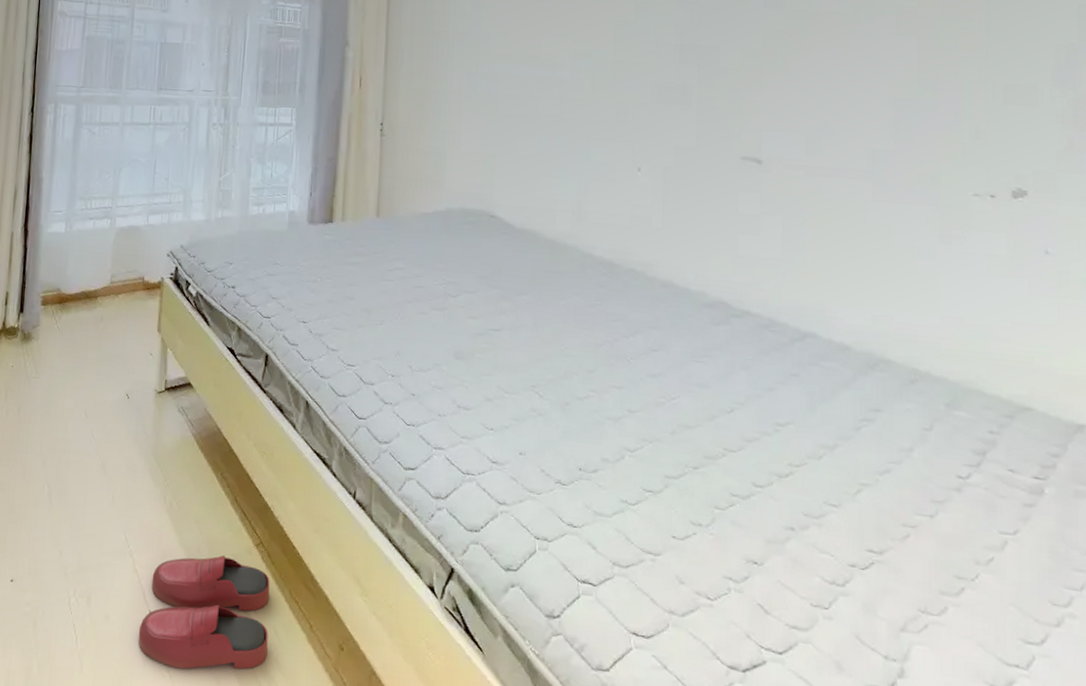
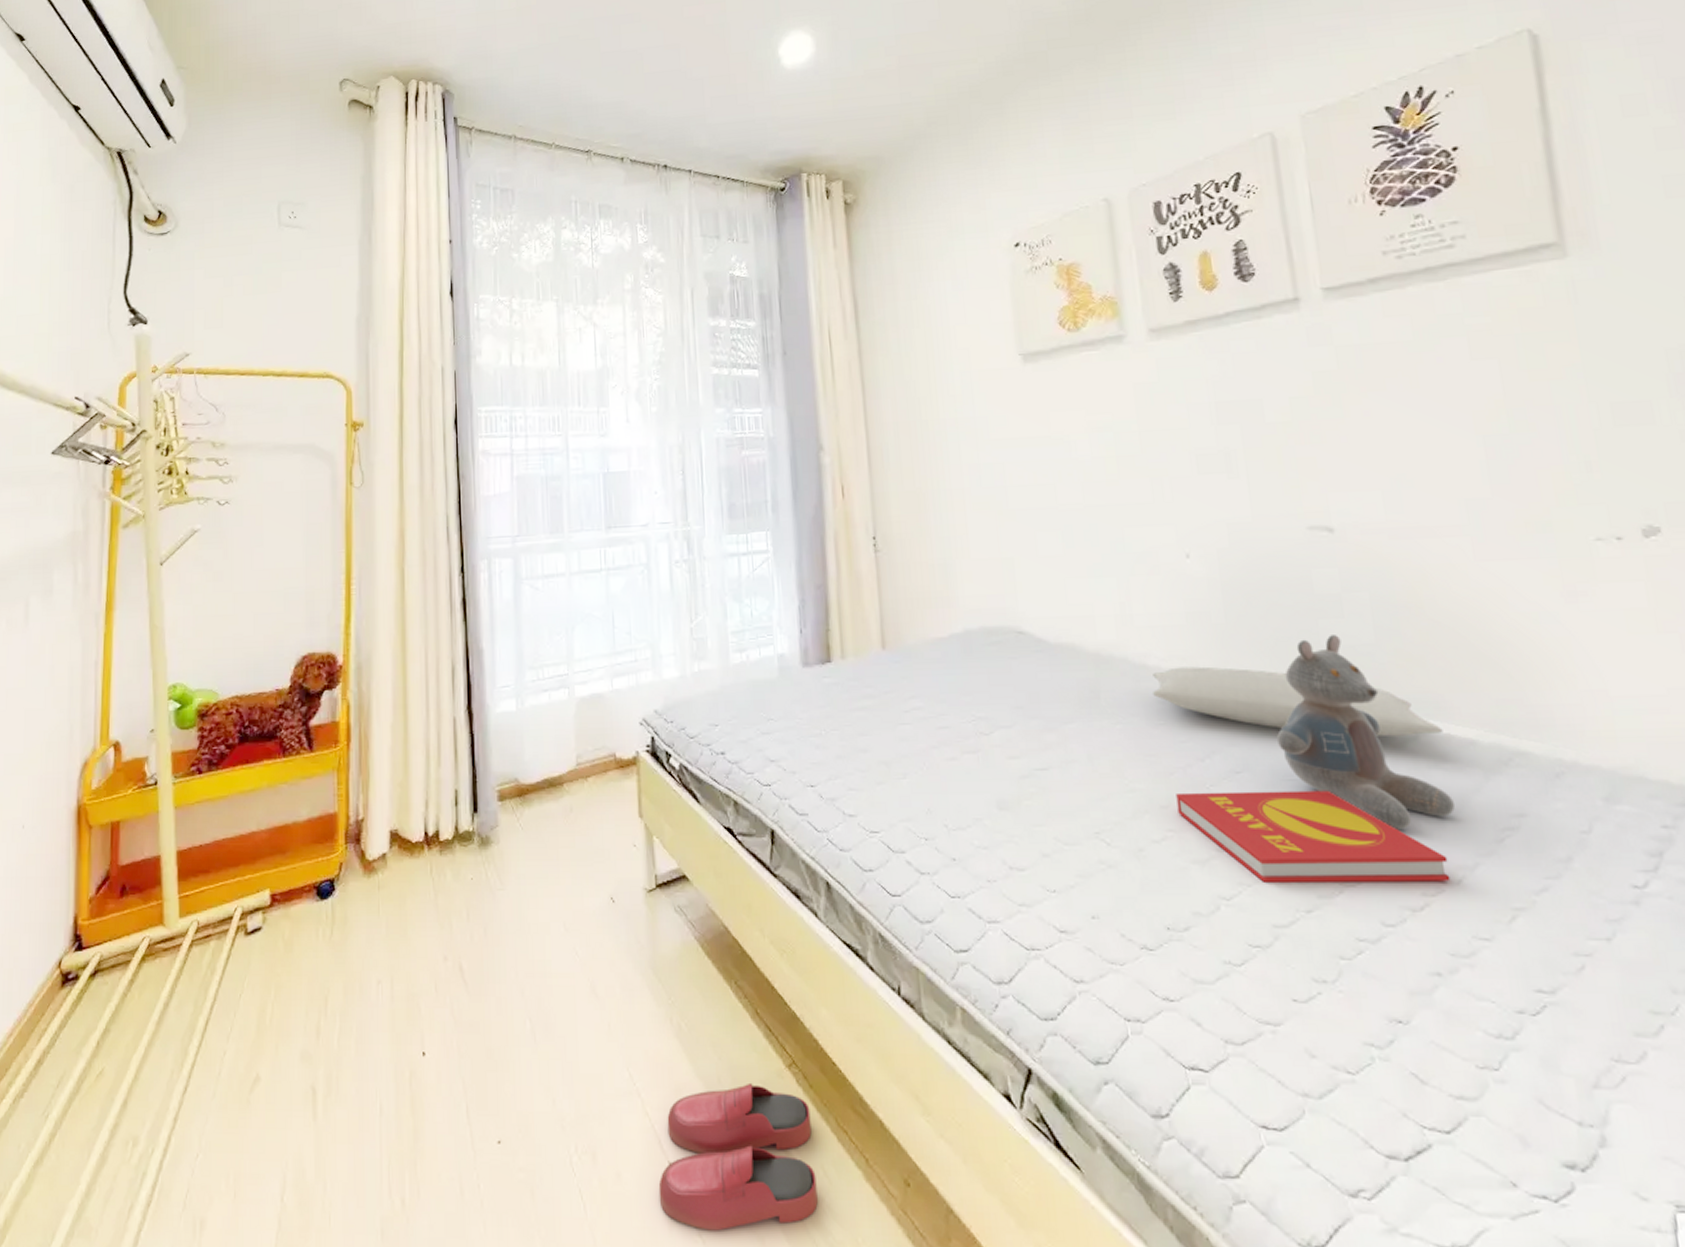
pillow: none [595,259,826,337] -> present [1153,666,1443,736]
book: none [601,361,814,457] -> present [1176,790,1451,882]
stuffed animal: none [691,248,825,411] -> present [1277,635,1455,829]

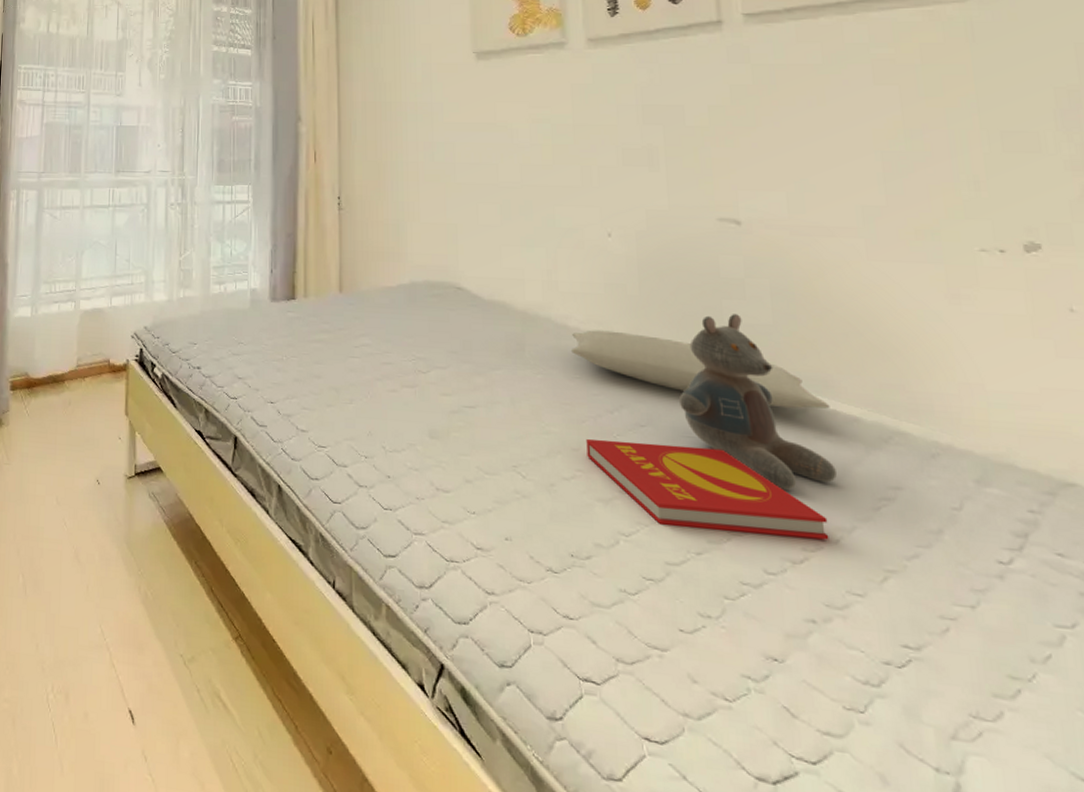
slippers: present [658,1082,818,1231] -> none [118,649,252,774]

